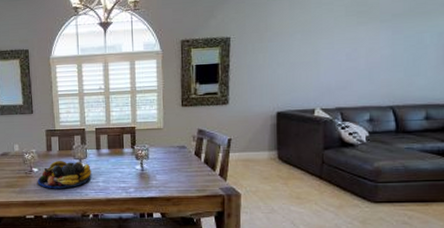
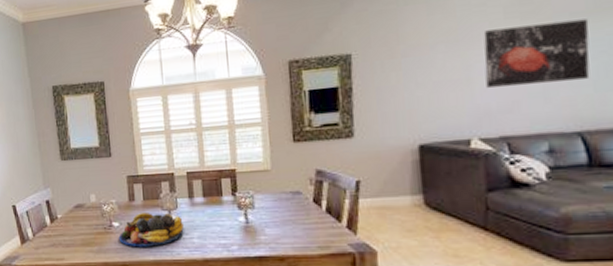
wall art: none [329,20,405,69] -> present [483,18,590,88]

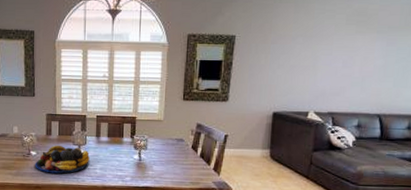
wall art: present [483,18,590,88] -> none [325,31,399,77]

